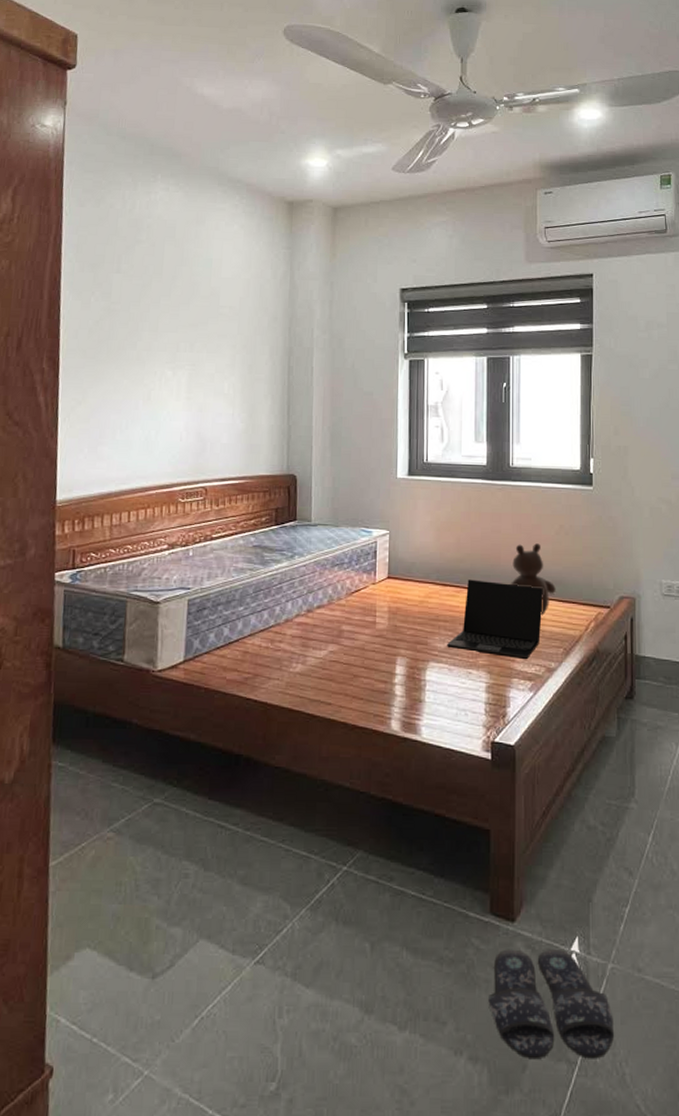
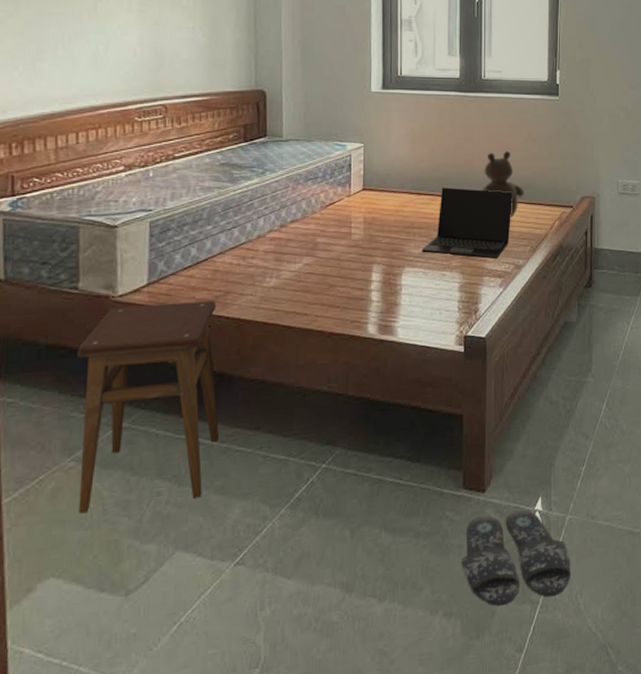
stool: none [114,681,246,886] -> present [77,301,219,514]

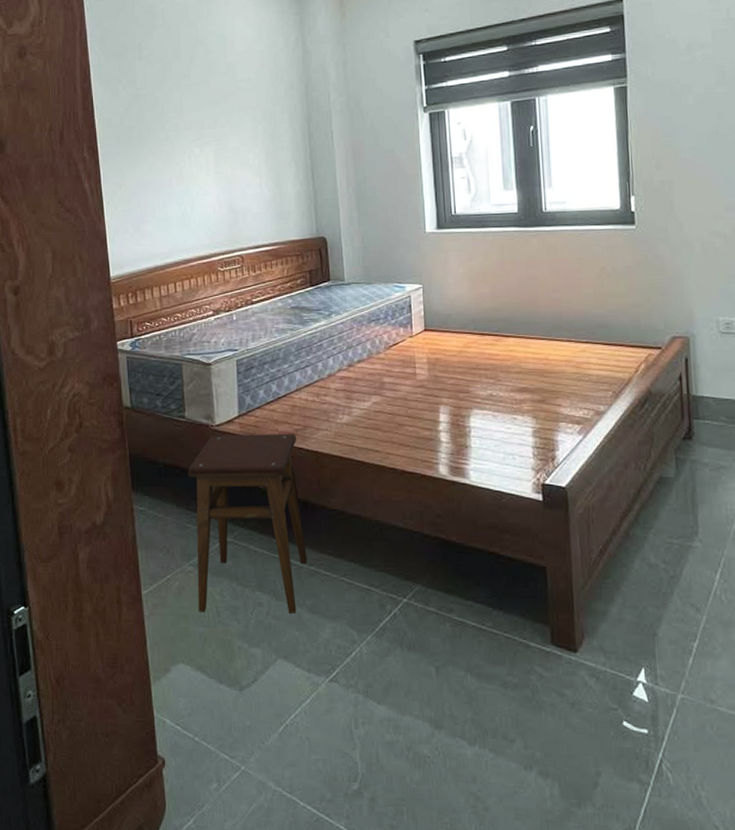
laptop: present [422,187,512,259] -> none [489,327,587,404]
slippers: present [461,510,571,606] -> none [555,677,687,781]
teddy bear: present [482,151,524,218] -> none [551,288,601,360]

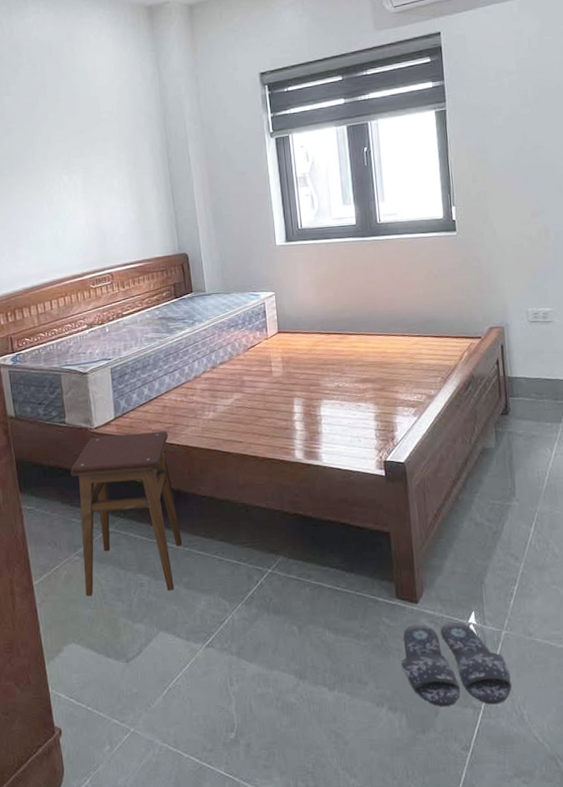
slippers: none [555,677,687,781] -> present [401,622,512,707]

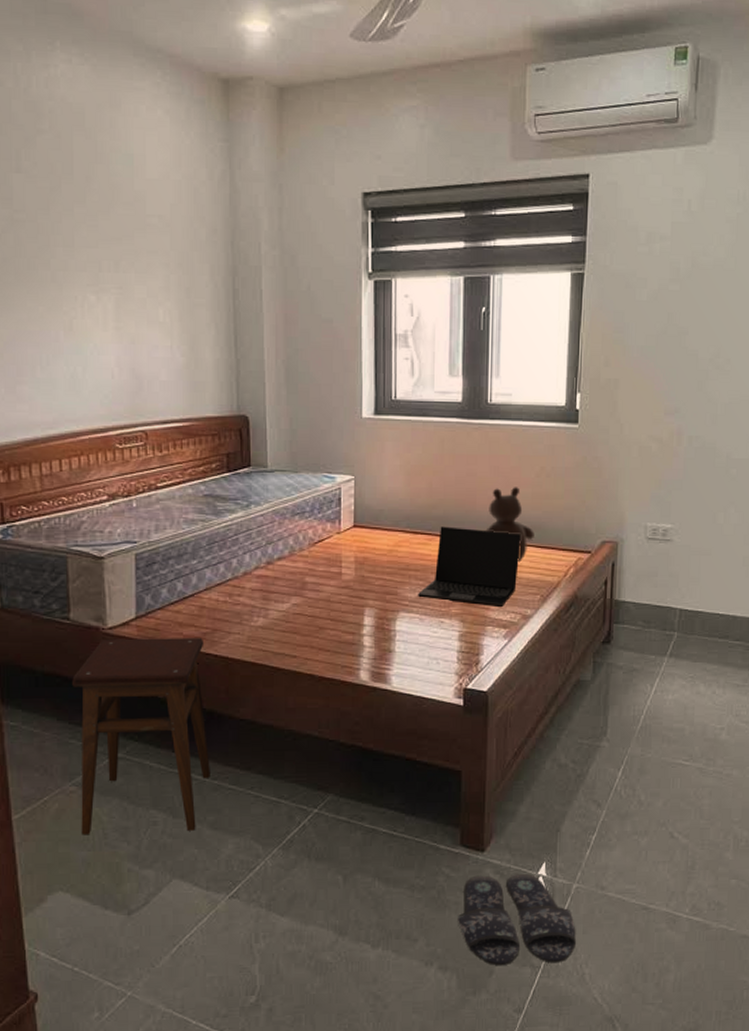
laptop: none [336,326,419,390] -> present [418,526,521,608]
teddy bear: none [387,288,430,351] -> present [485,487,535,563]

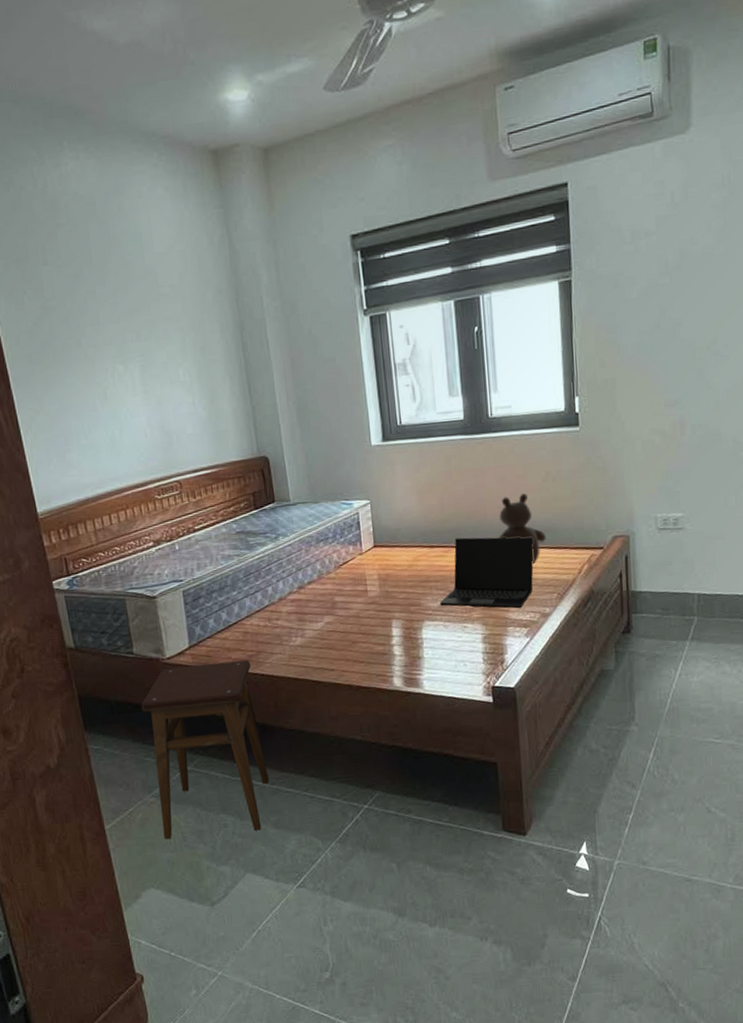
slippers: present [458,873,576,966] -> none [507,853,622,939]

